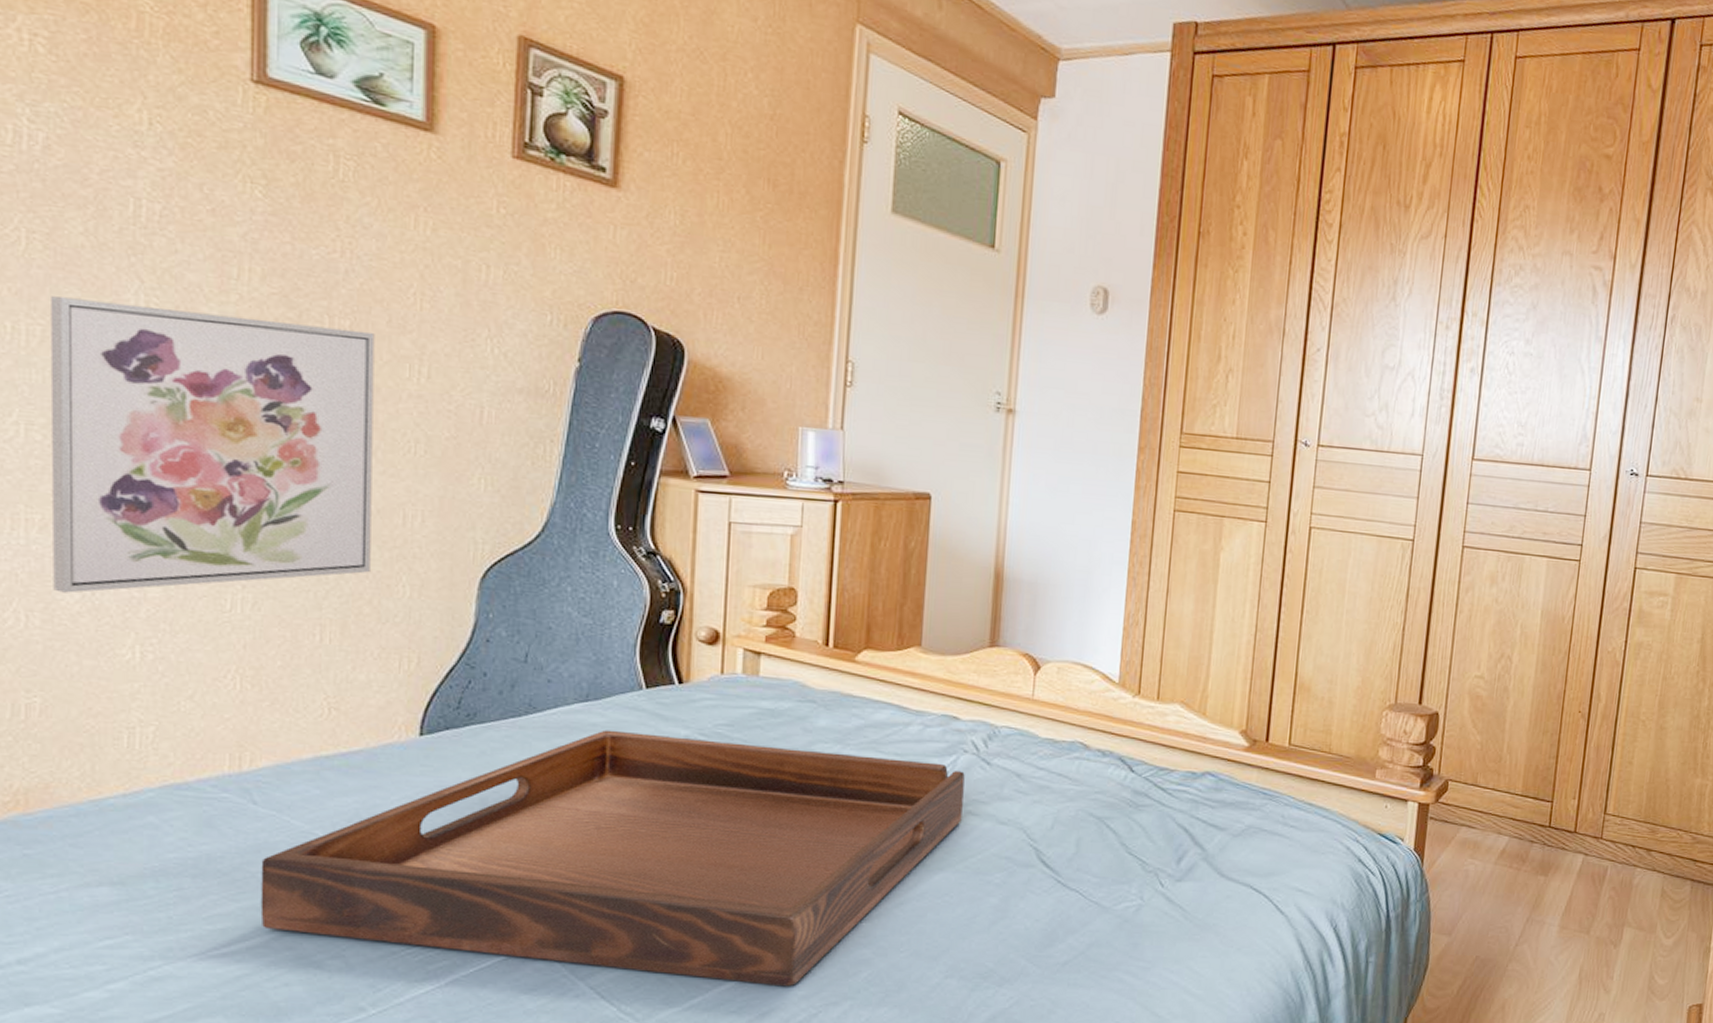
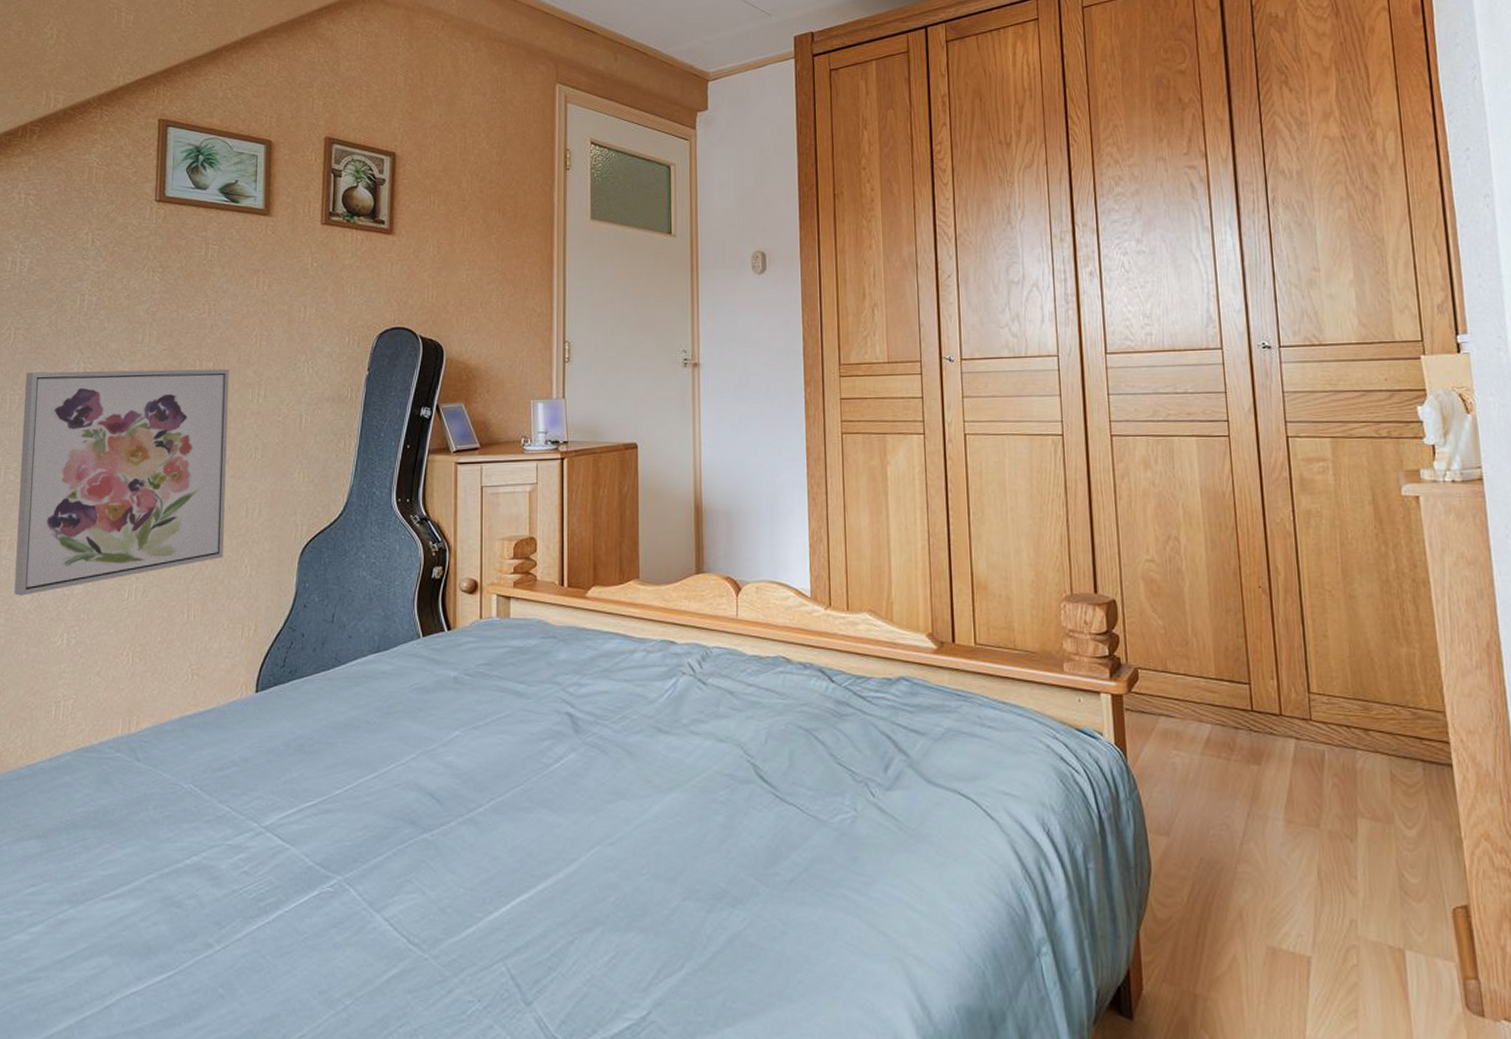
serving tray: present [260,730,965,987] -> none [139,676,686,914]

